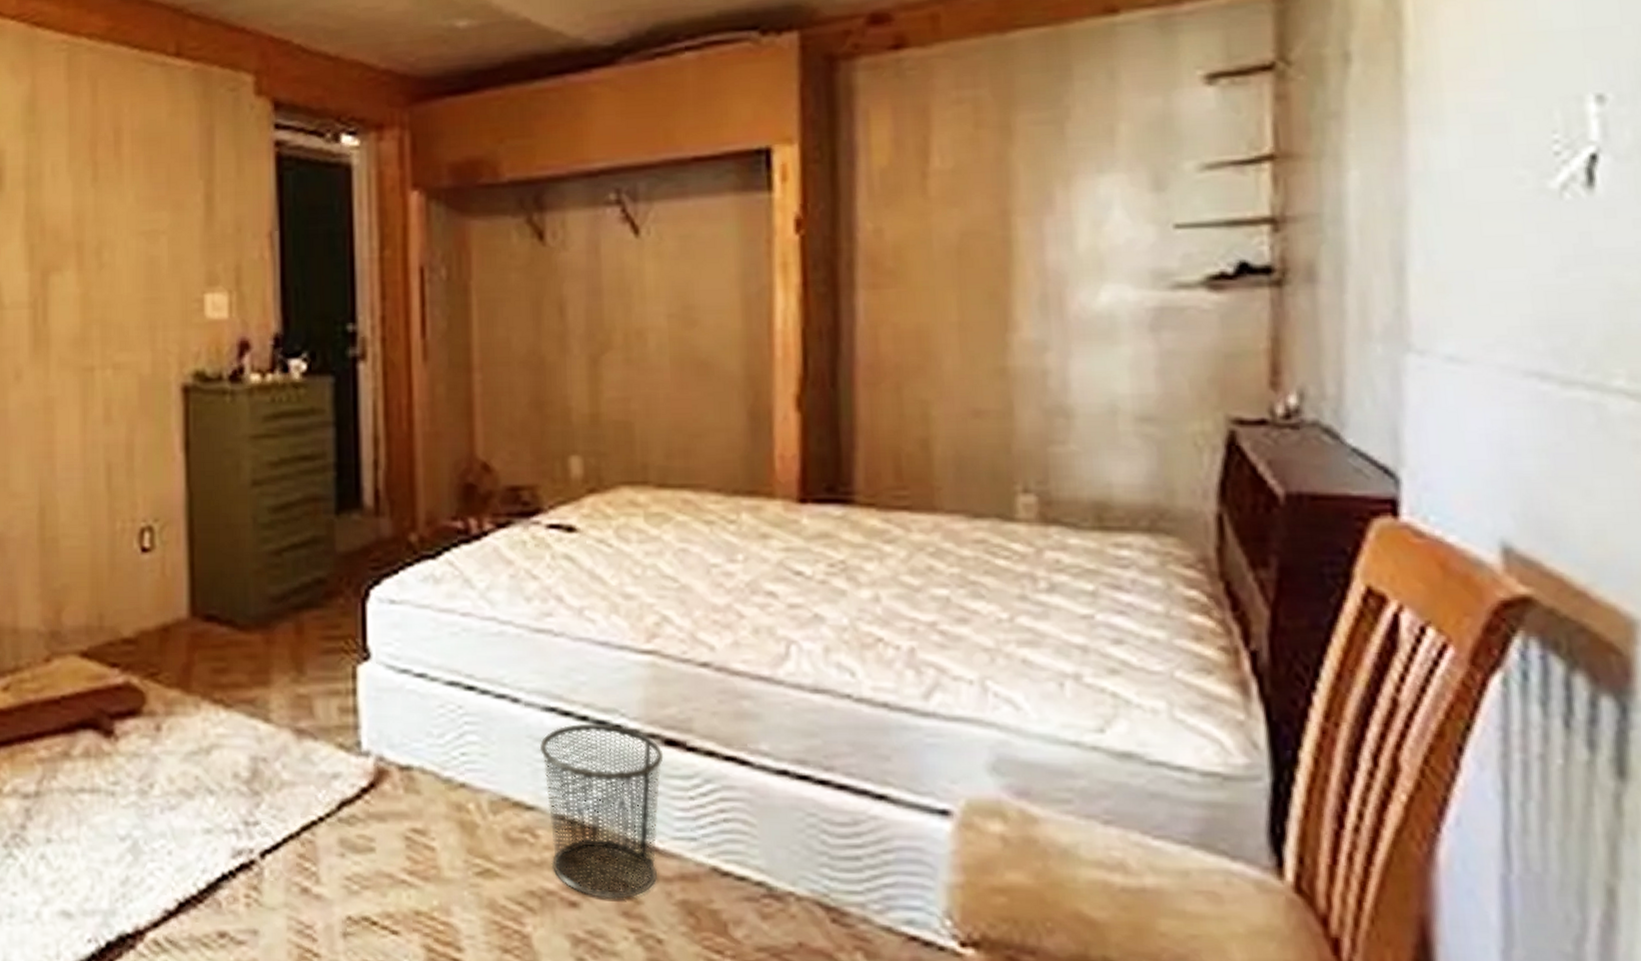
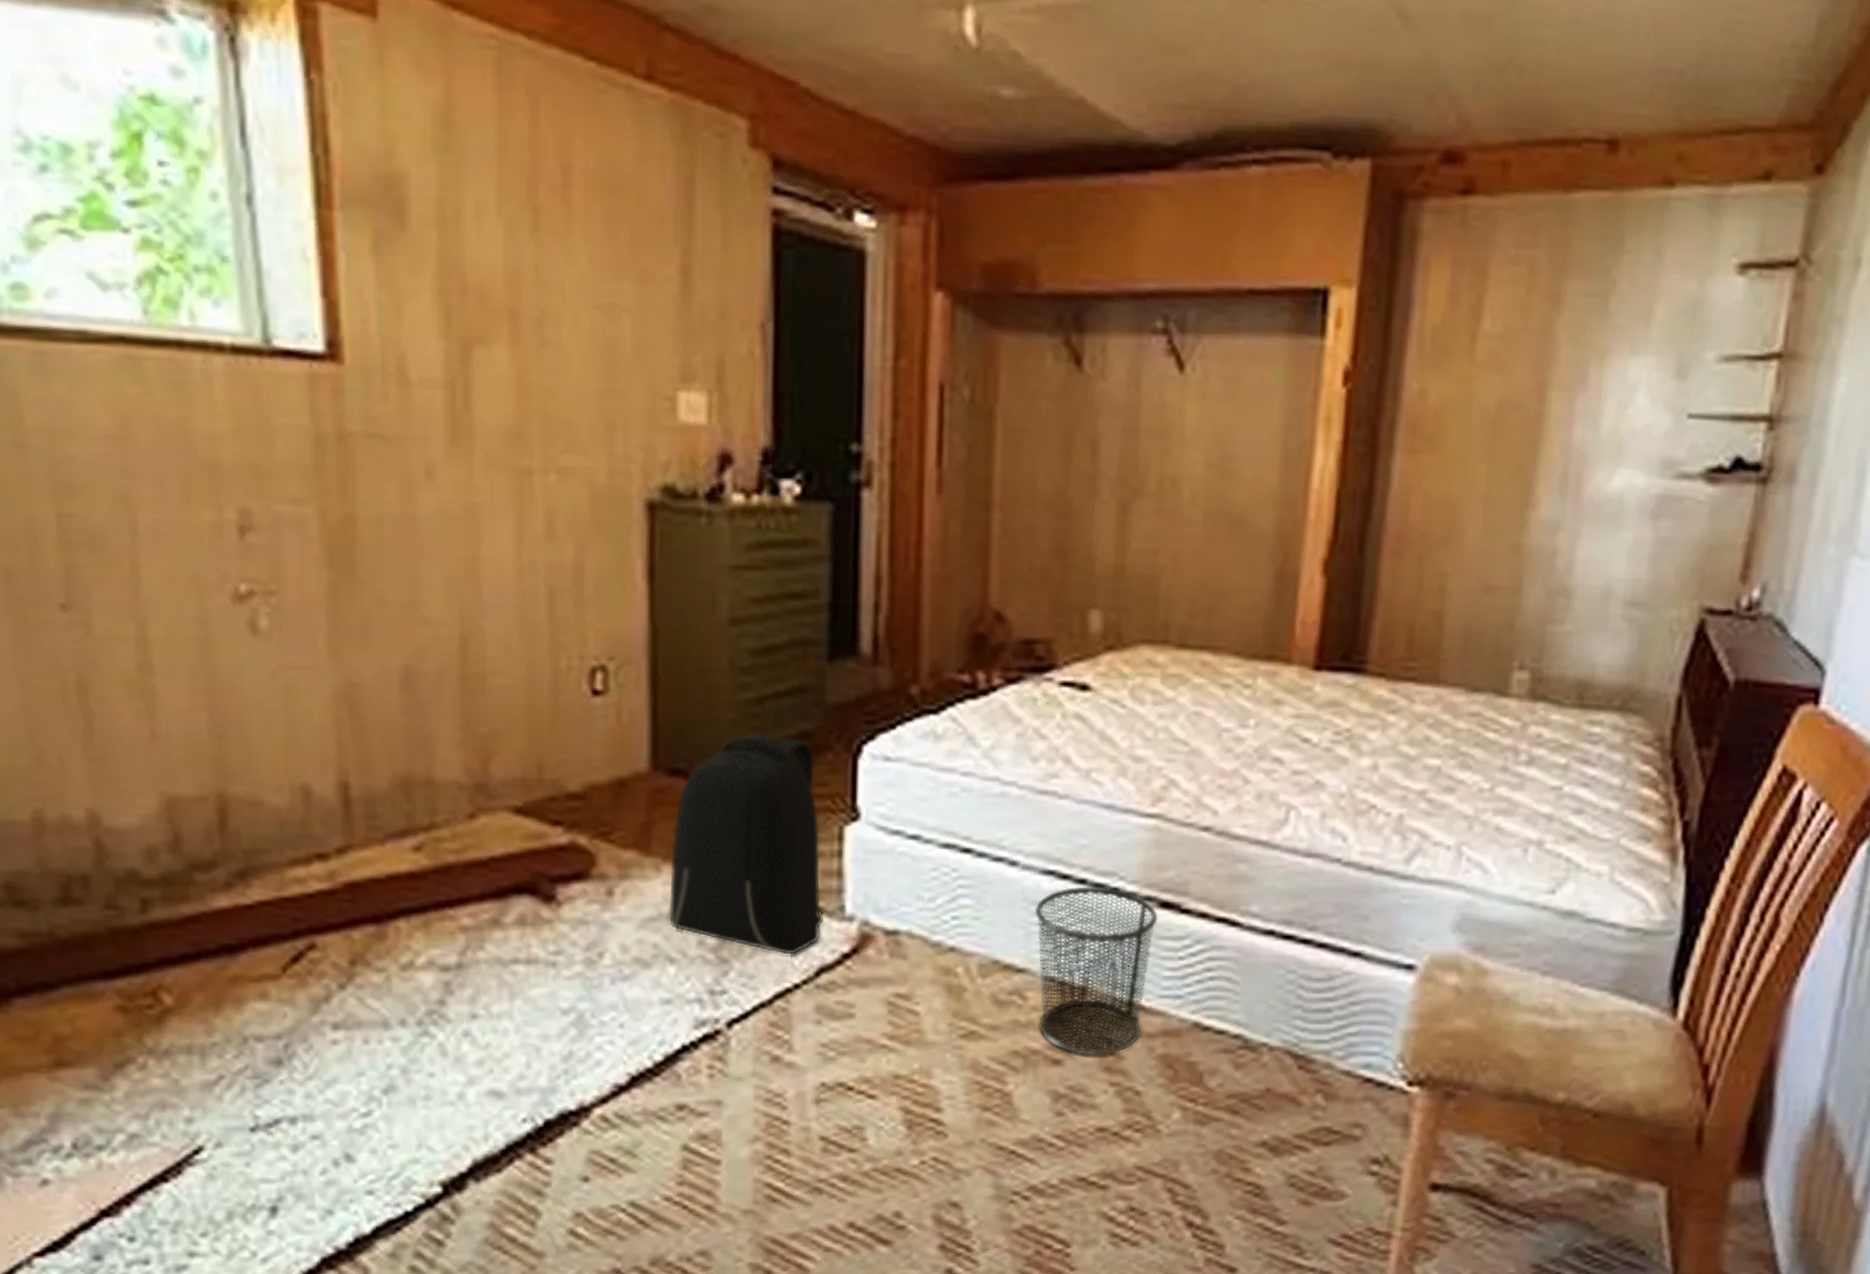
backpack: none [208,581,342,789] -> present [669,733,823,955]

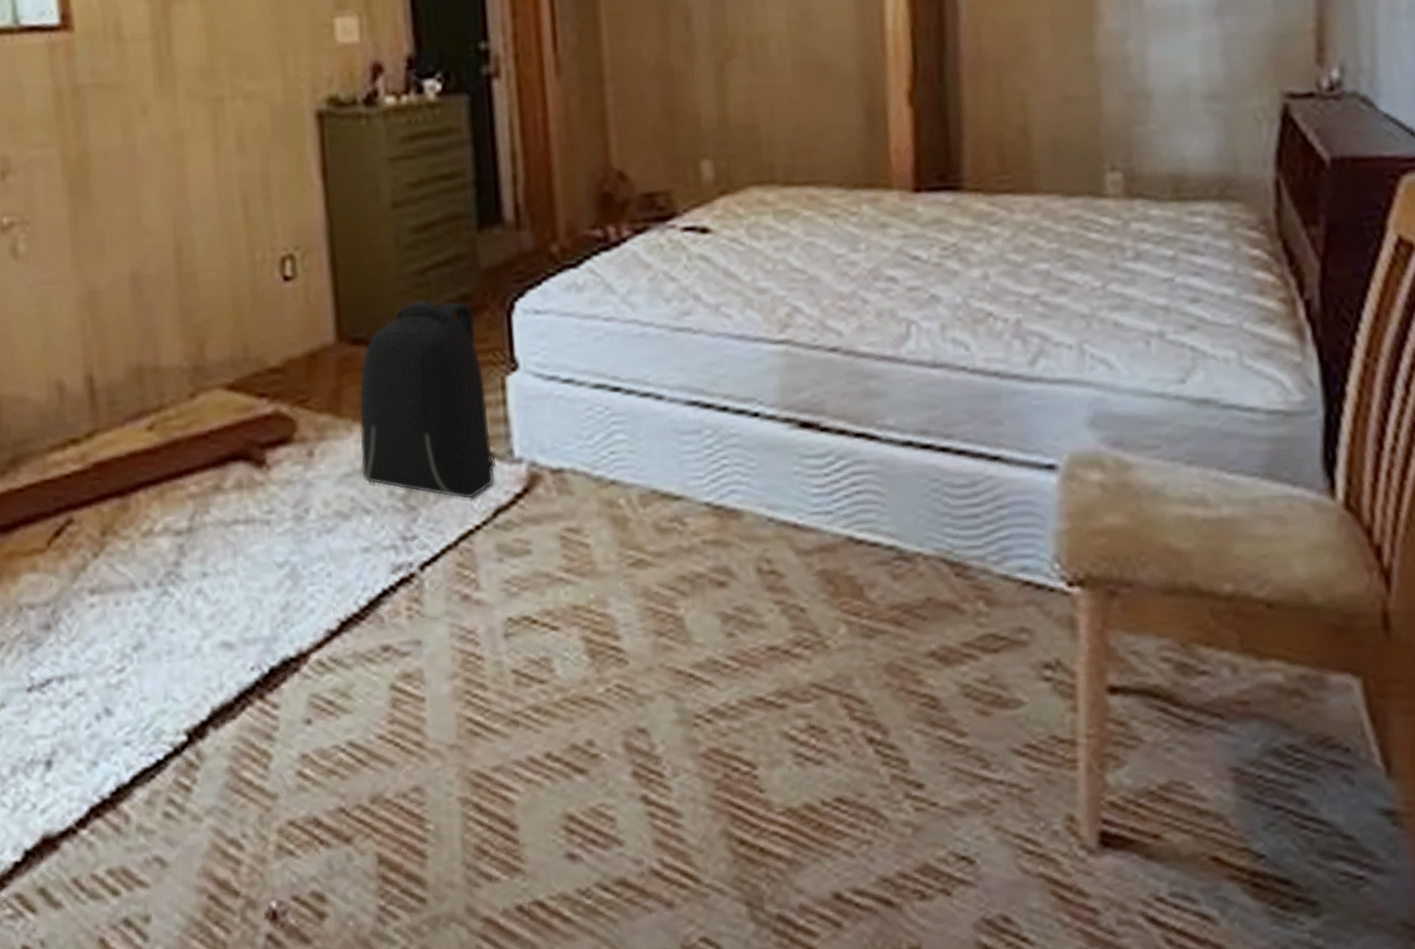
waste bin: present [1034,886,1158,1056] -> none [684,412,800,576]

